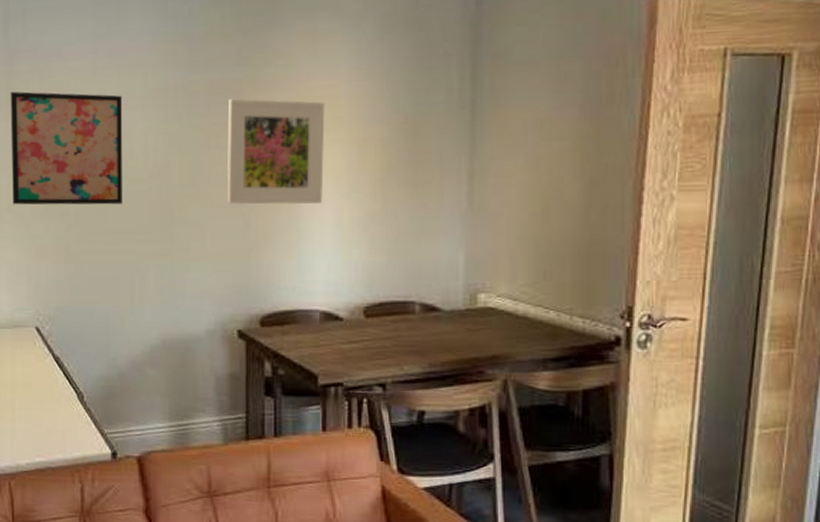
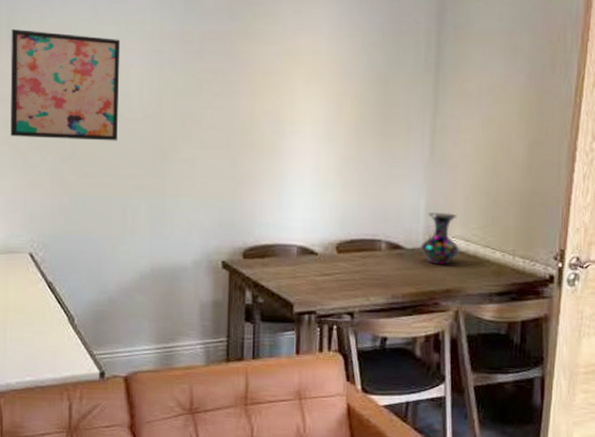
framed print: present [226,98,325,205] -> none [216,49,308,148]
vase: none [459,268,507,328] -> present [419,211,460,265]

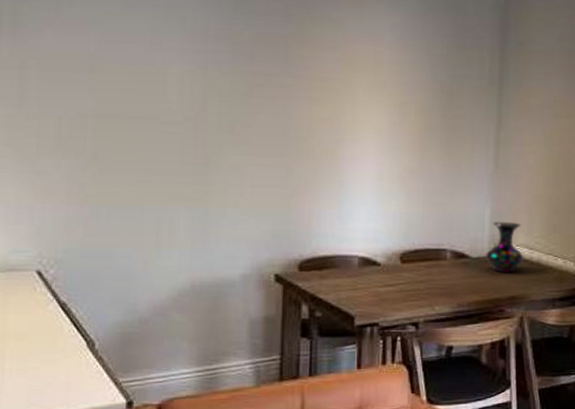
wall art: present [10,29,121,141] -> none [13,16,157,146]

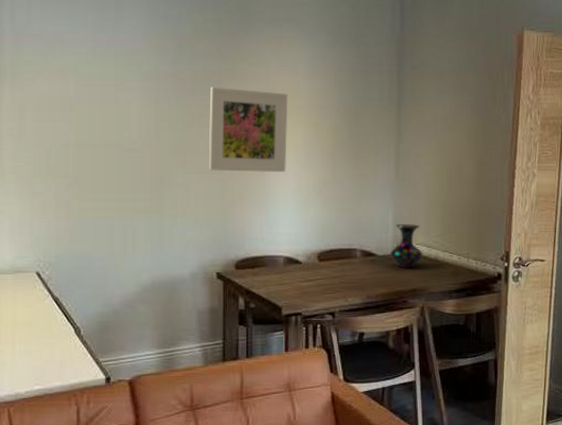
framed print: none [269,52,370,157] -> present [208,86,288,172]

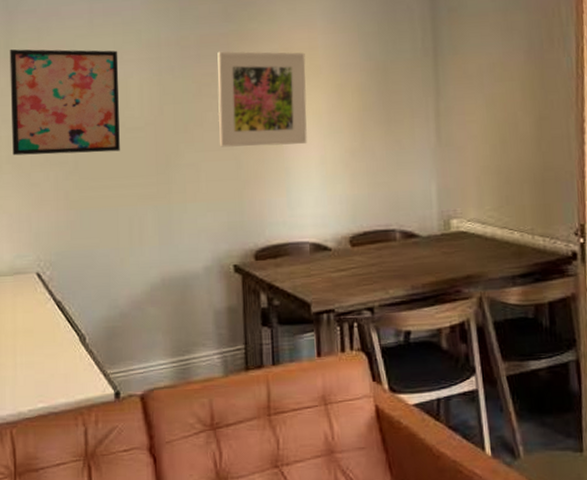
wall art: none [15,70,119,169] -> present [9,49,120,156]
vase: present [389,223,423,268] -> none [435,196,477,251]

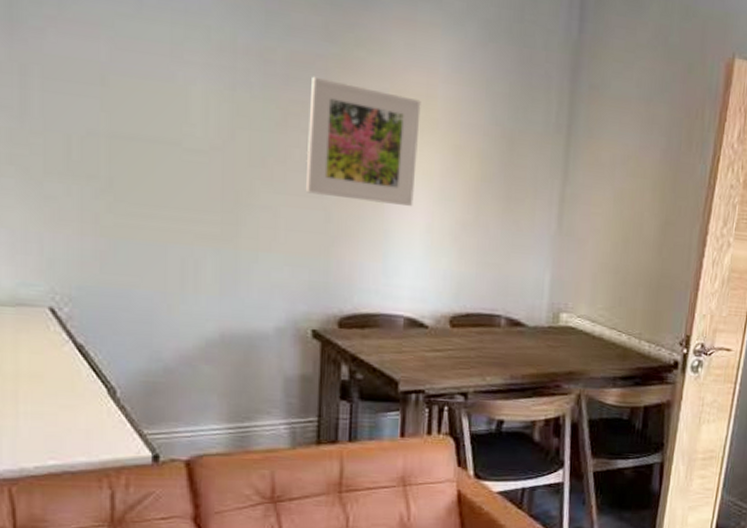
wall art: present [9,49,120,156] -> none [13,11,177,175]

